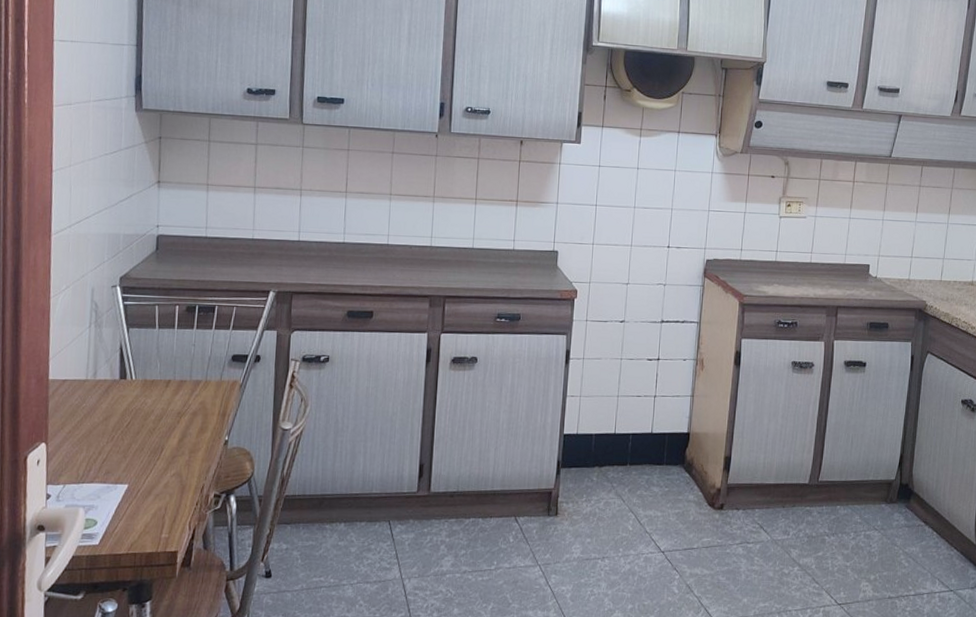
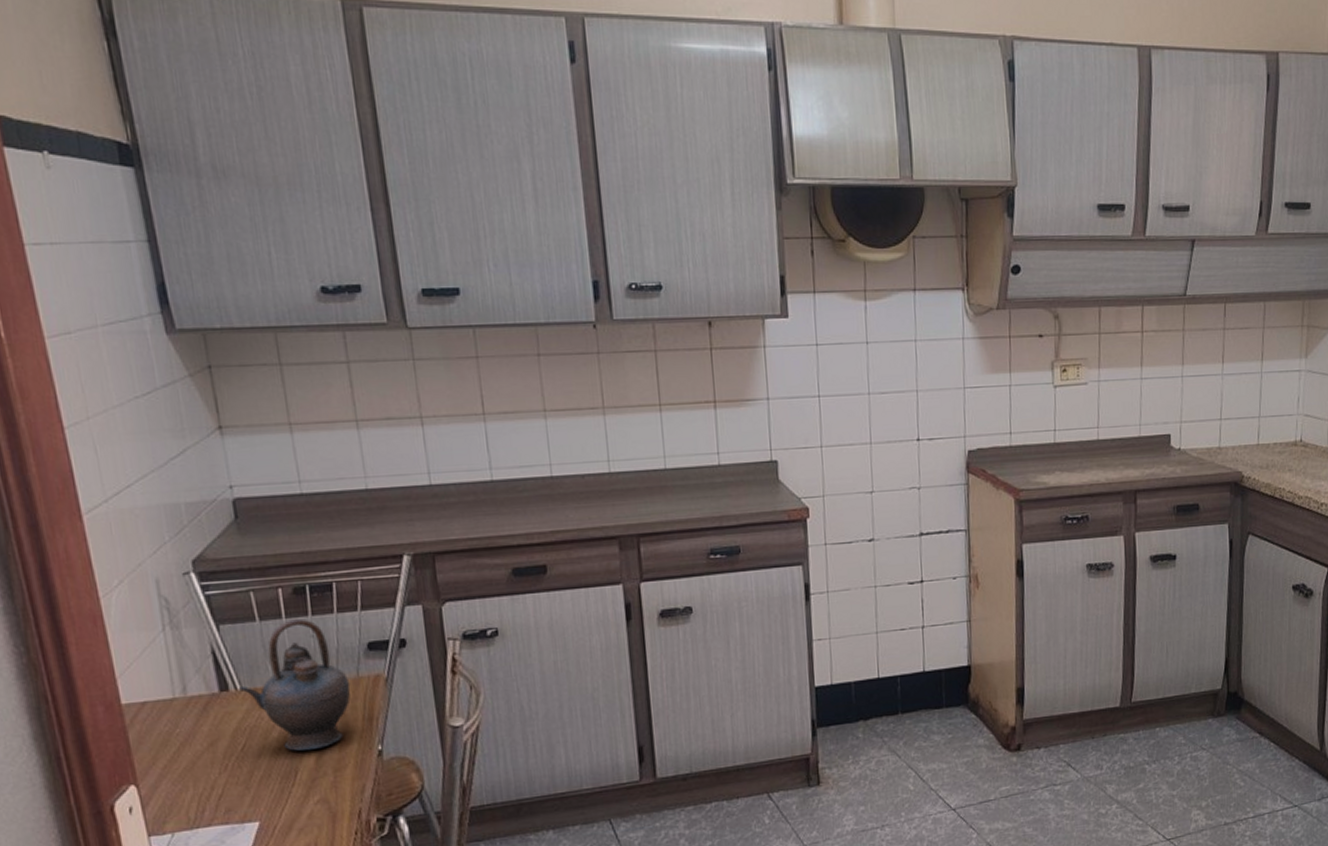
teapot: none [133,330,214,434] -> present [238,619,351,751]

